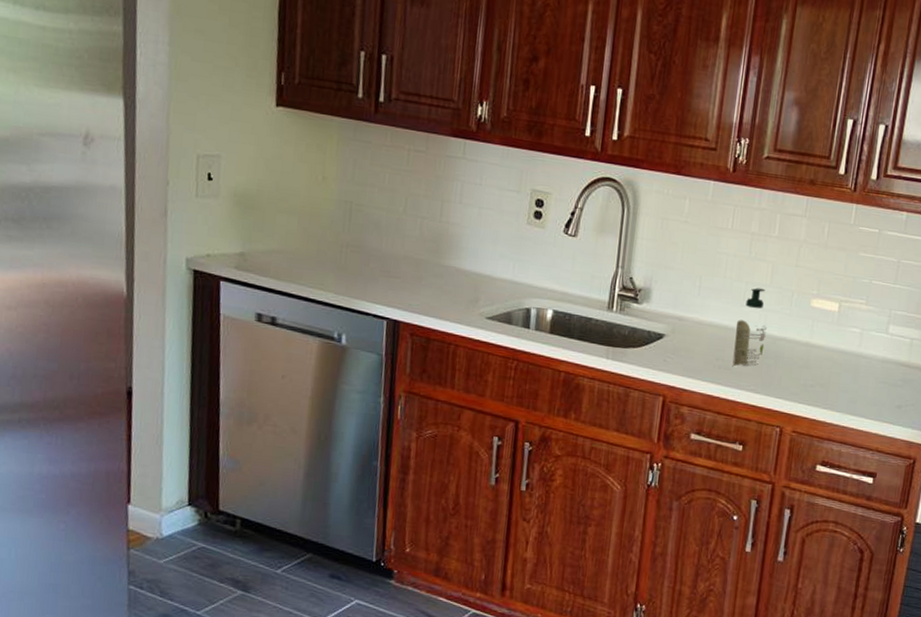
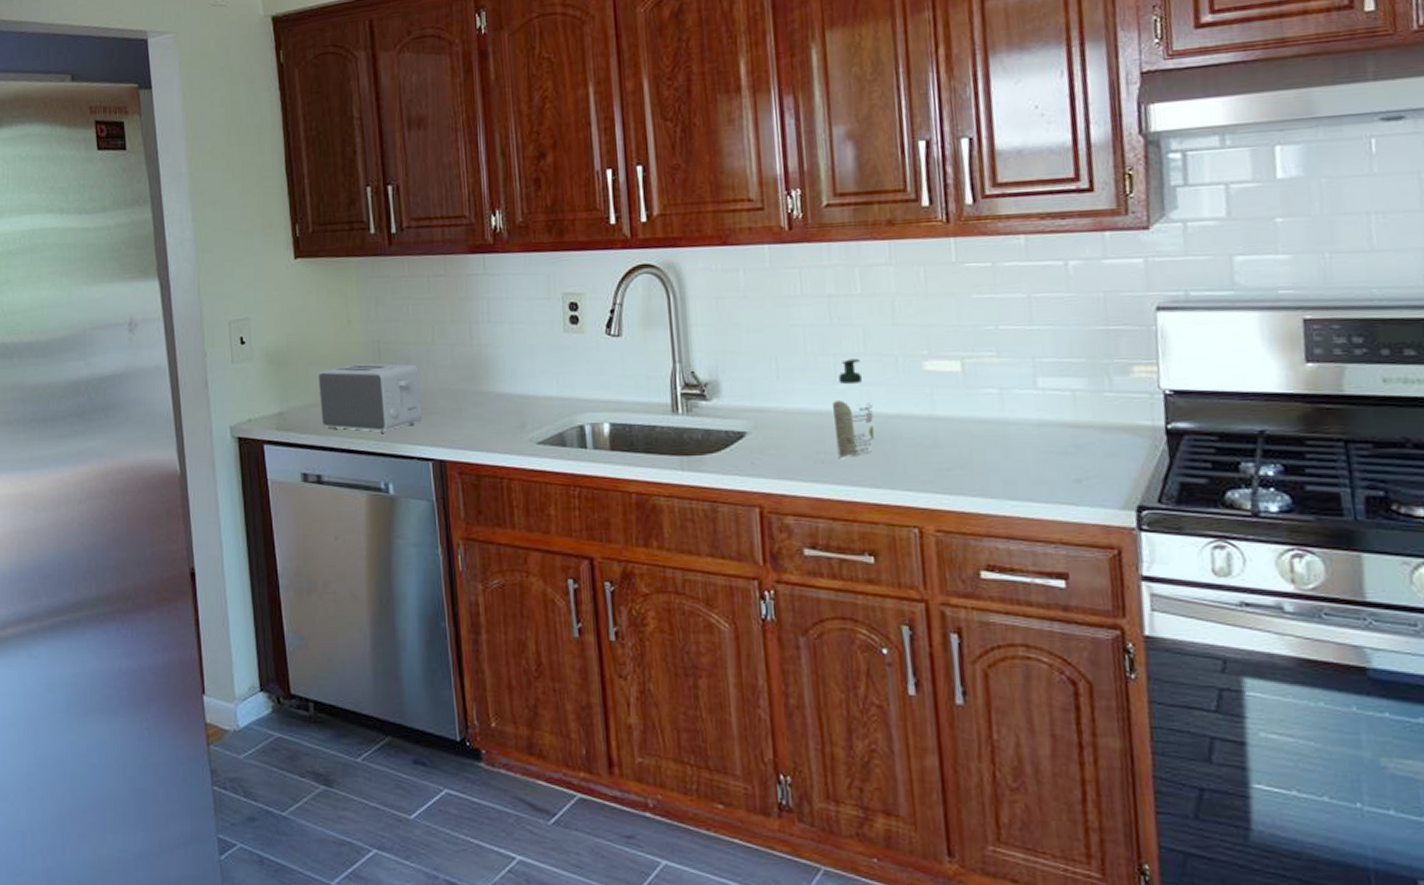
toaster: none [283,219,387,288] -> present [318,363,422,433]

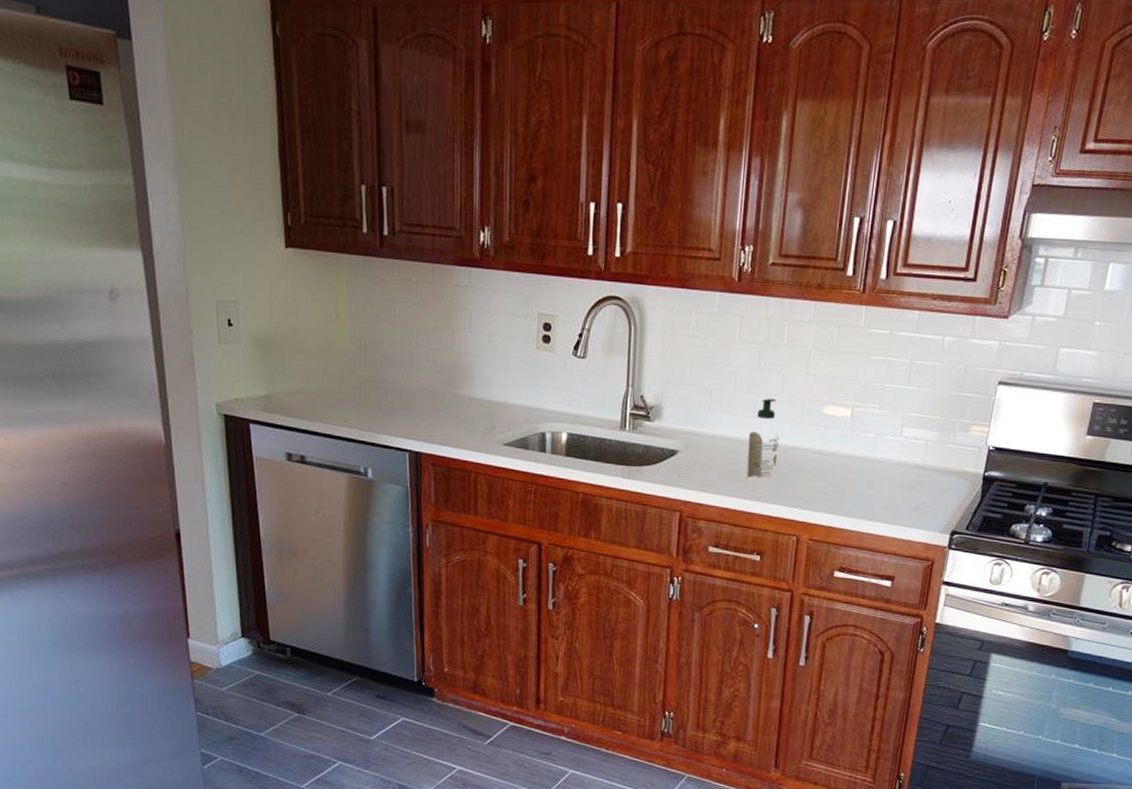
toaster: present [318,363,422,433] -> none [305,357,402,423]

